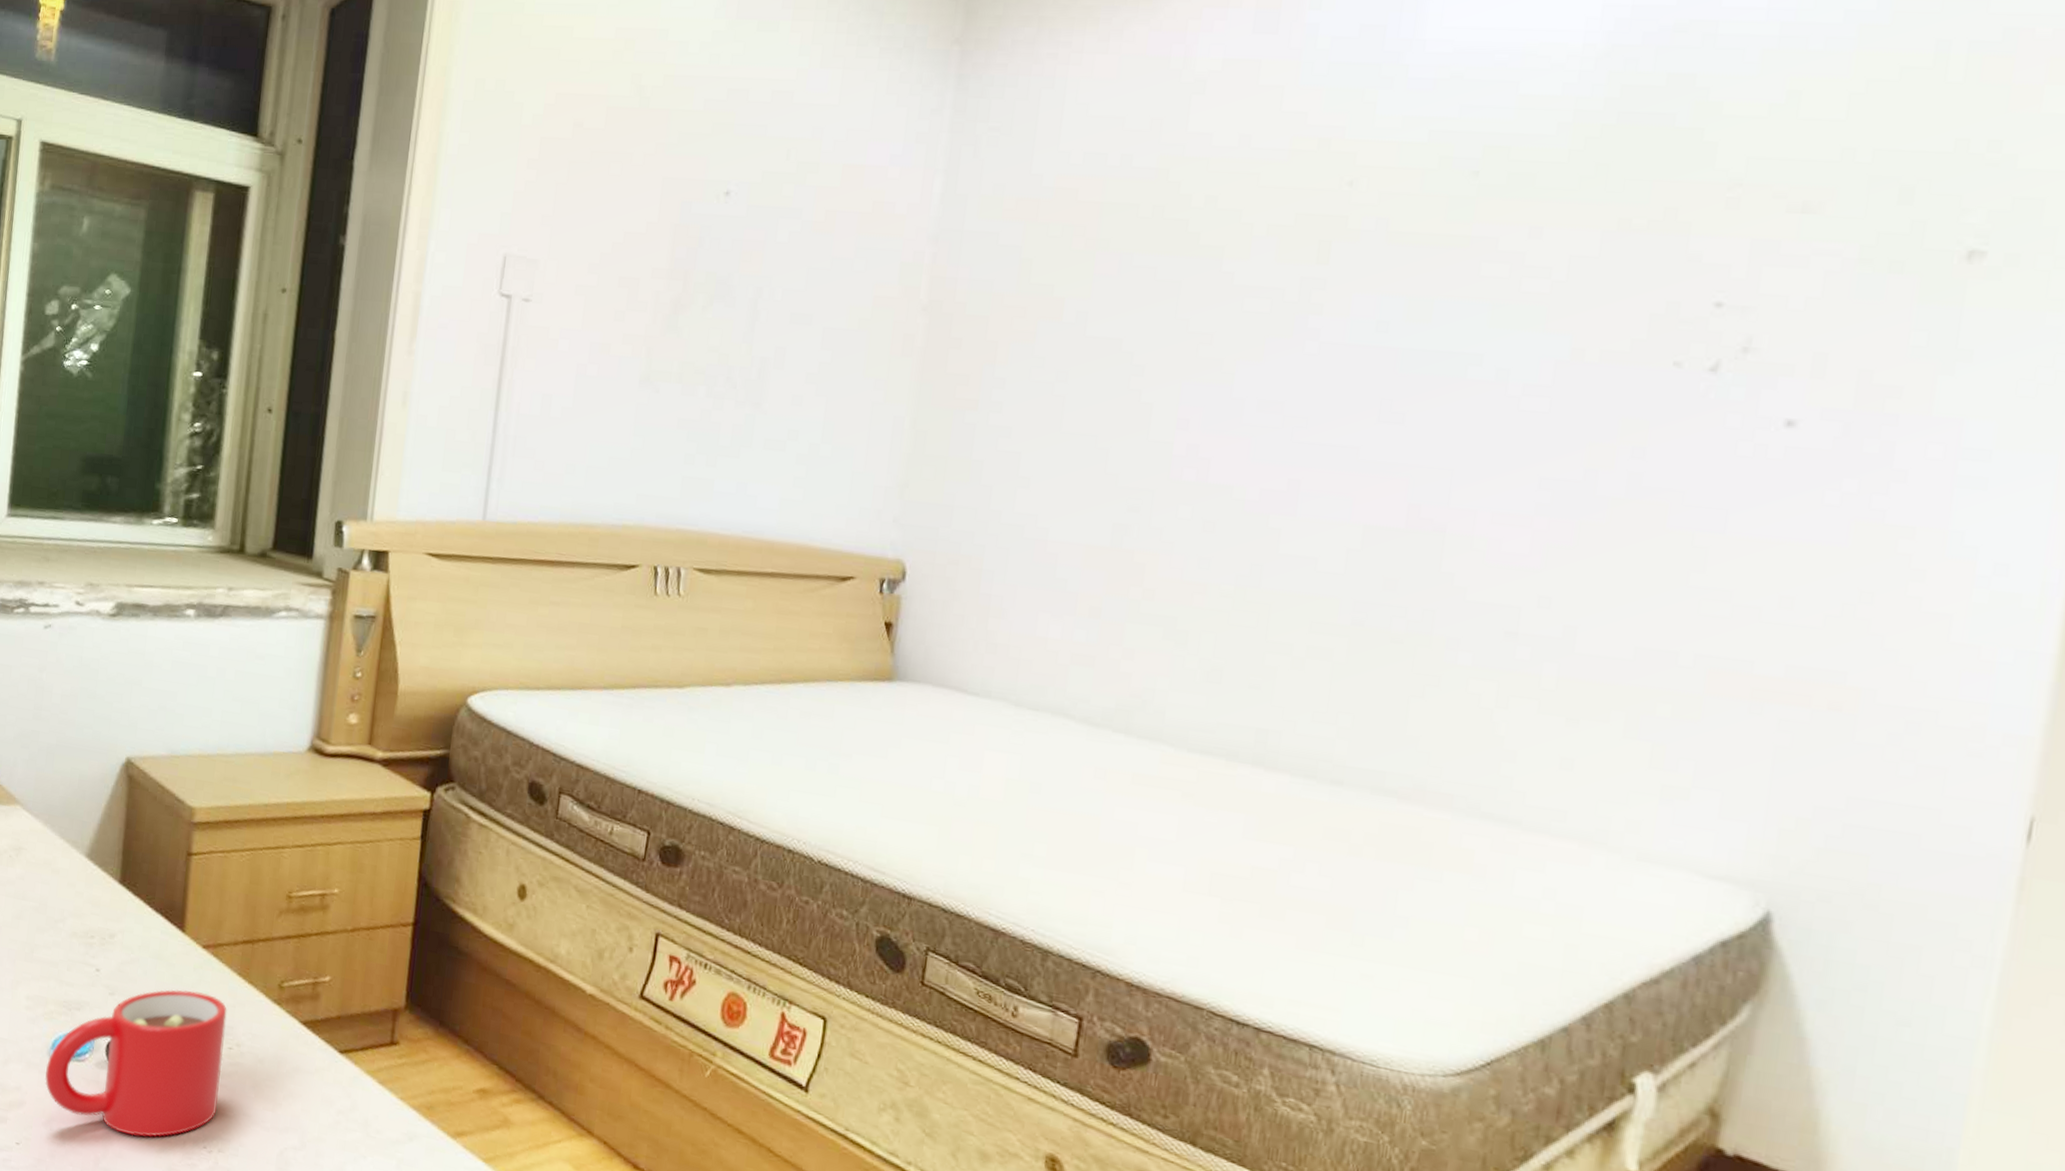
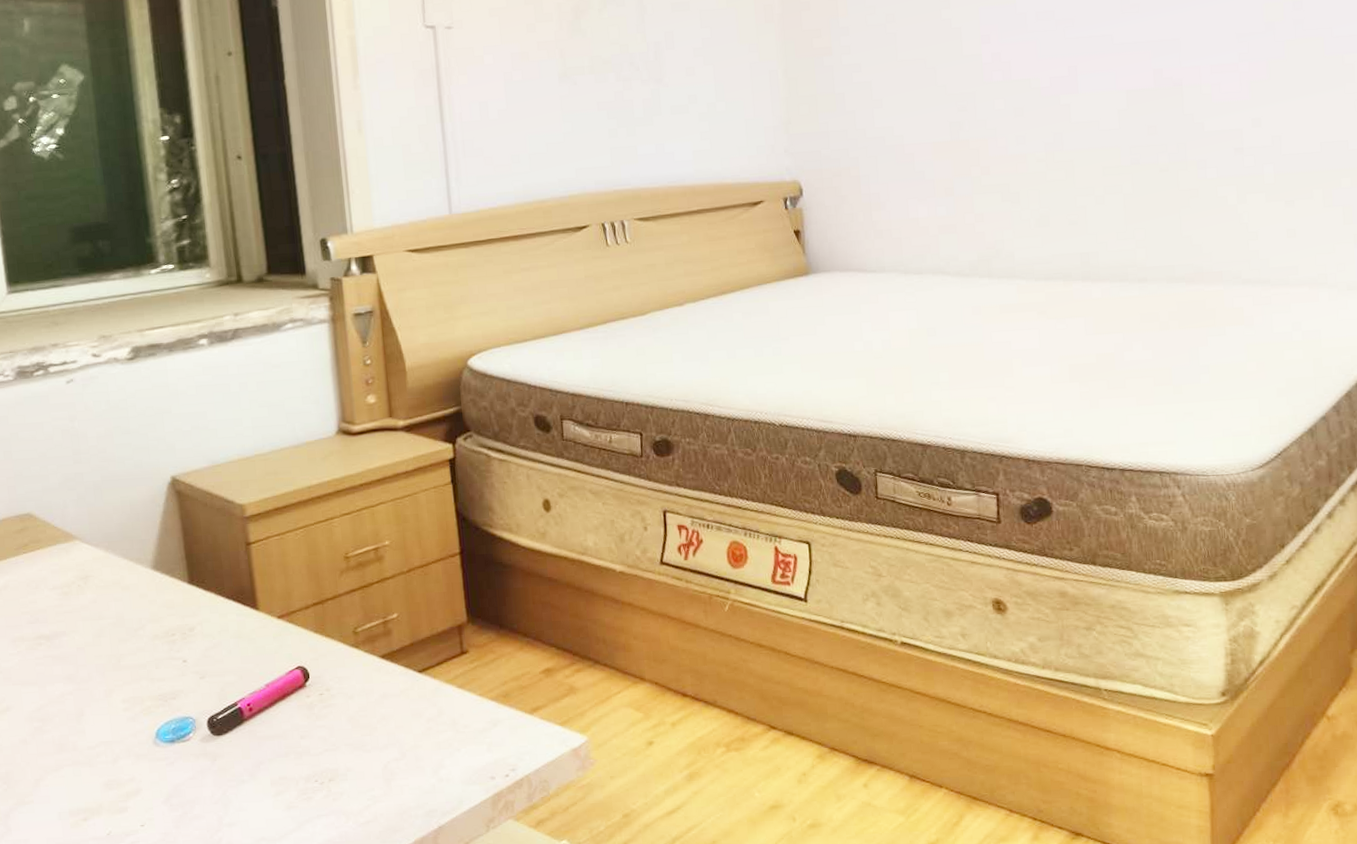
mug: present [45,989,227,1137] -> none [155,655,320,790]

